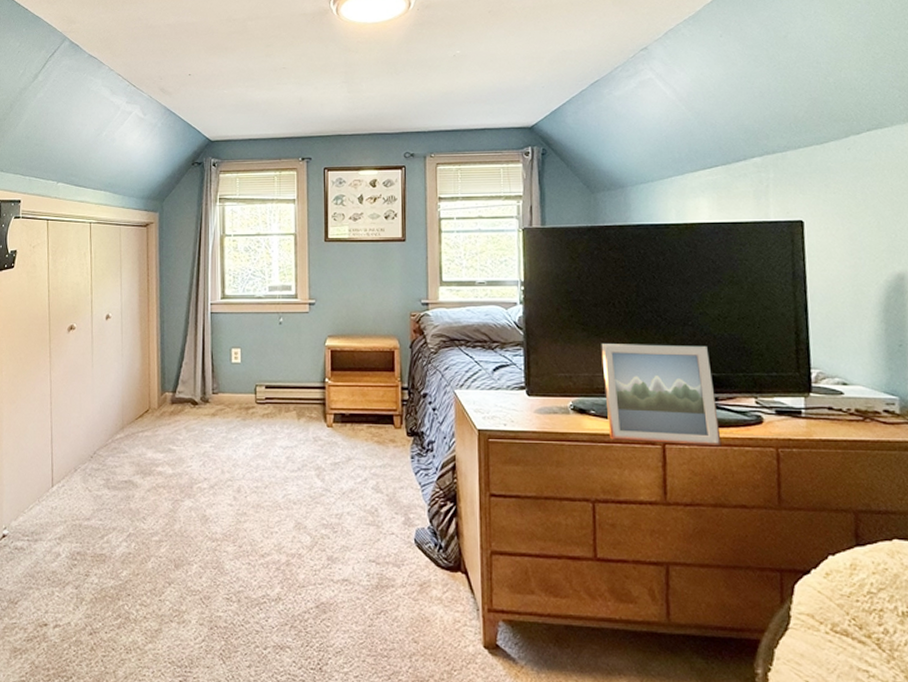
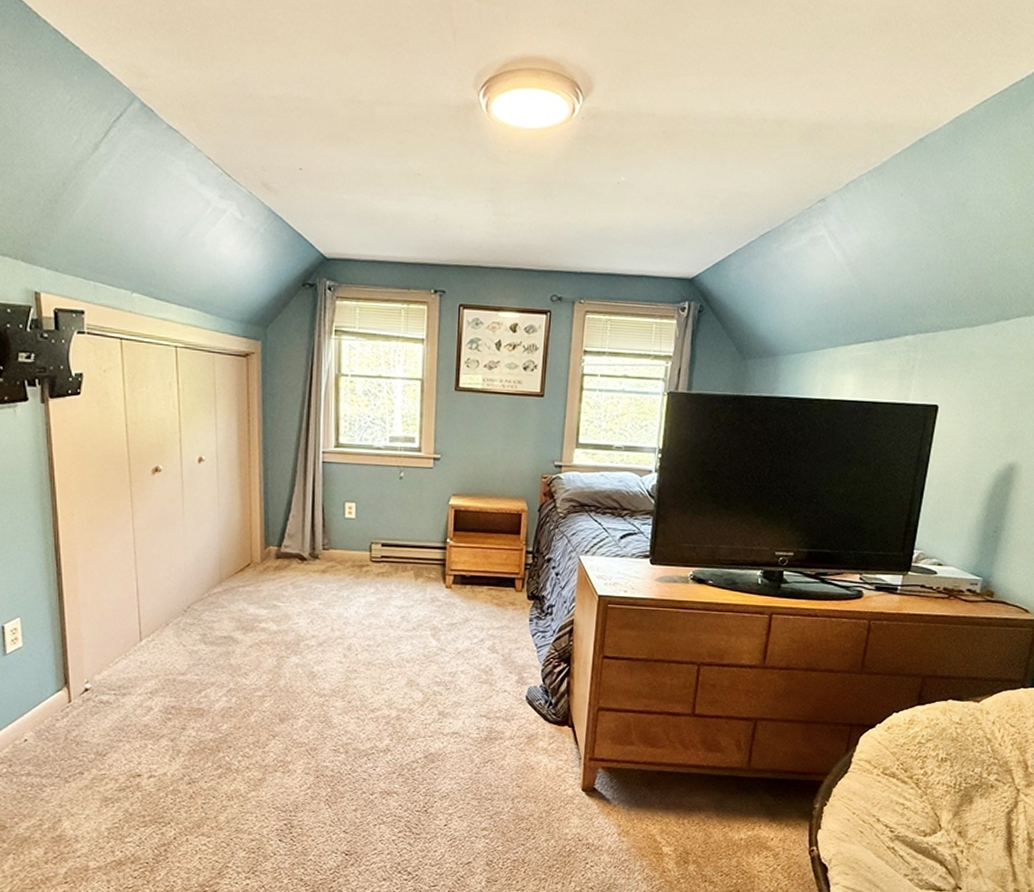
picture frame: present [601,344,722,447] -> none [722,517,827,618]

